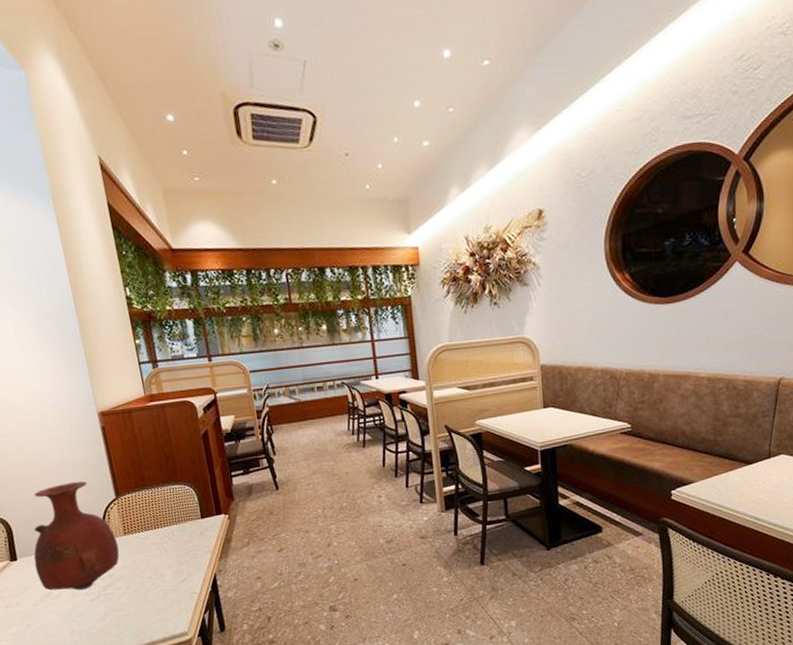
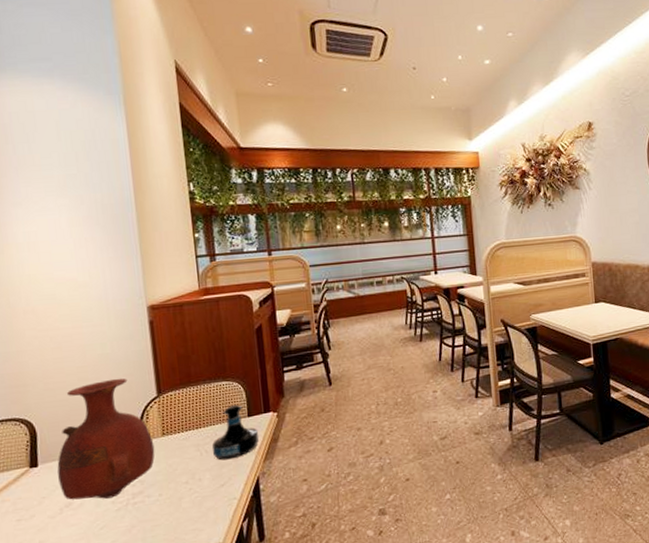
tequila bottle: none [170,506,214,558] -> present [212,404,260,461]

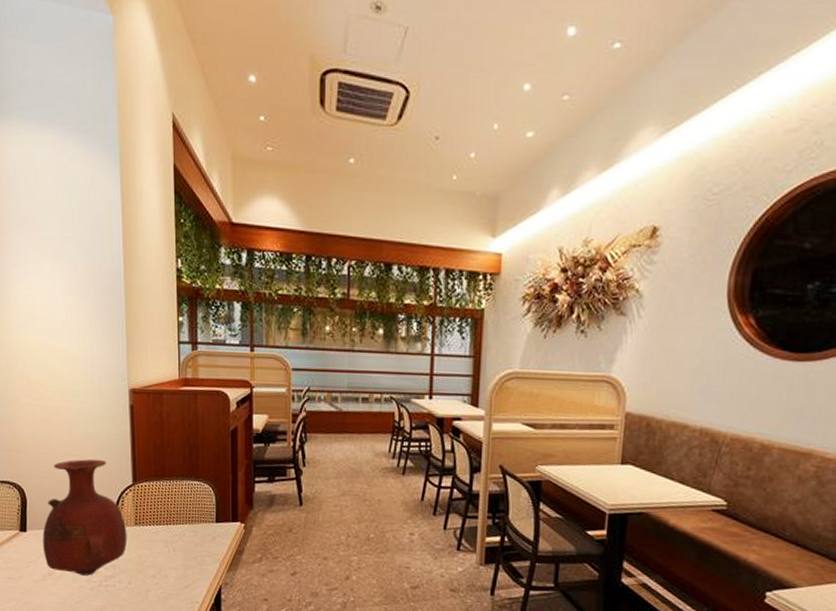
tequila bottle: present [212,404,260,461] -> none [180,506,225,563]

